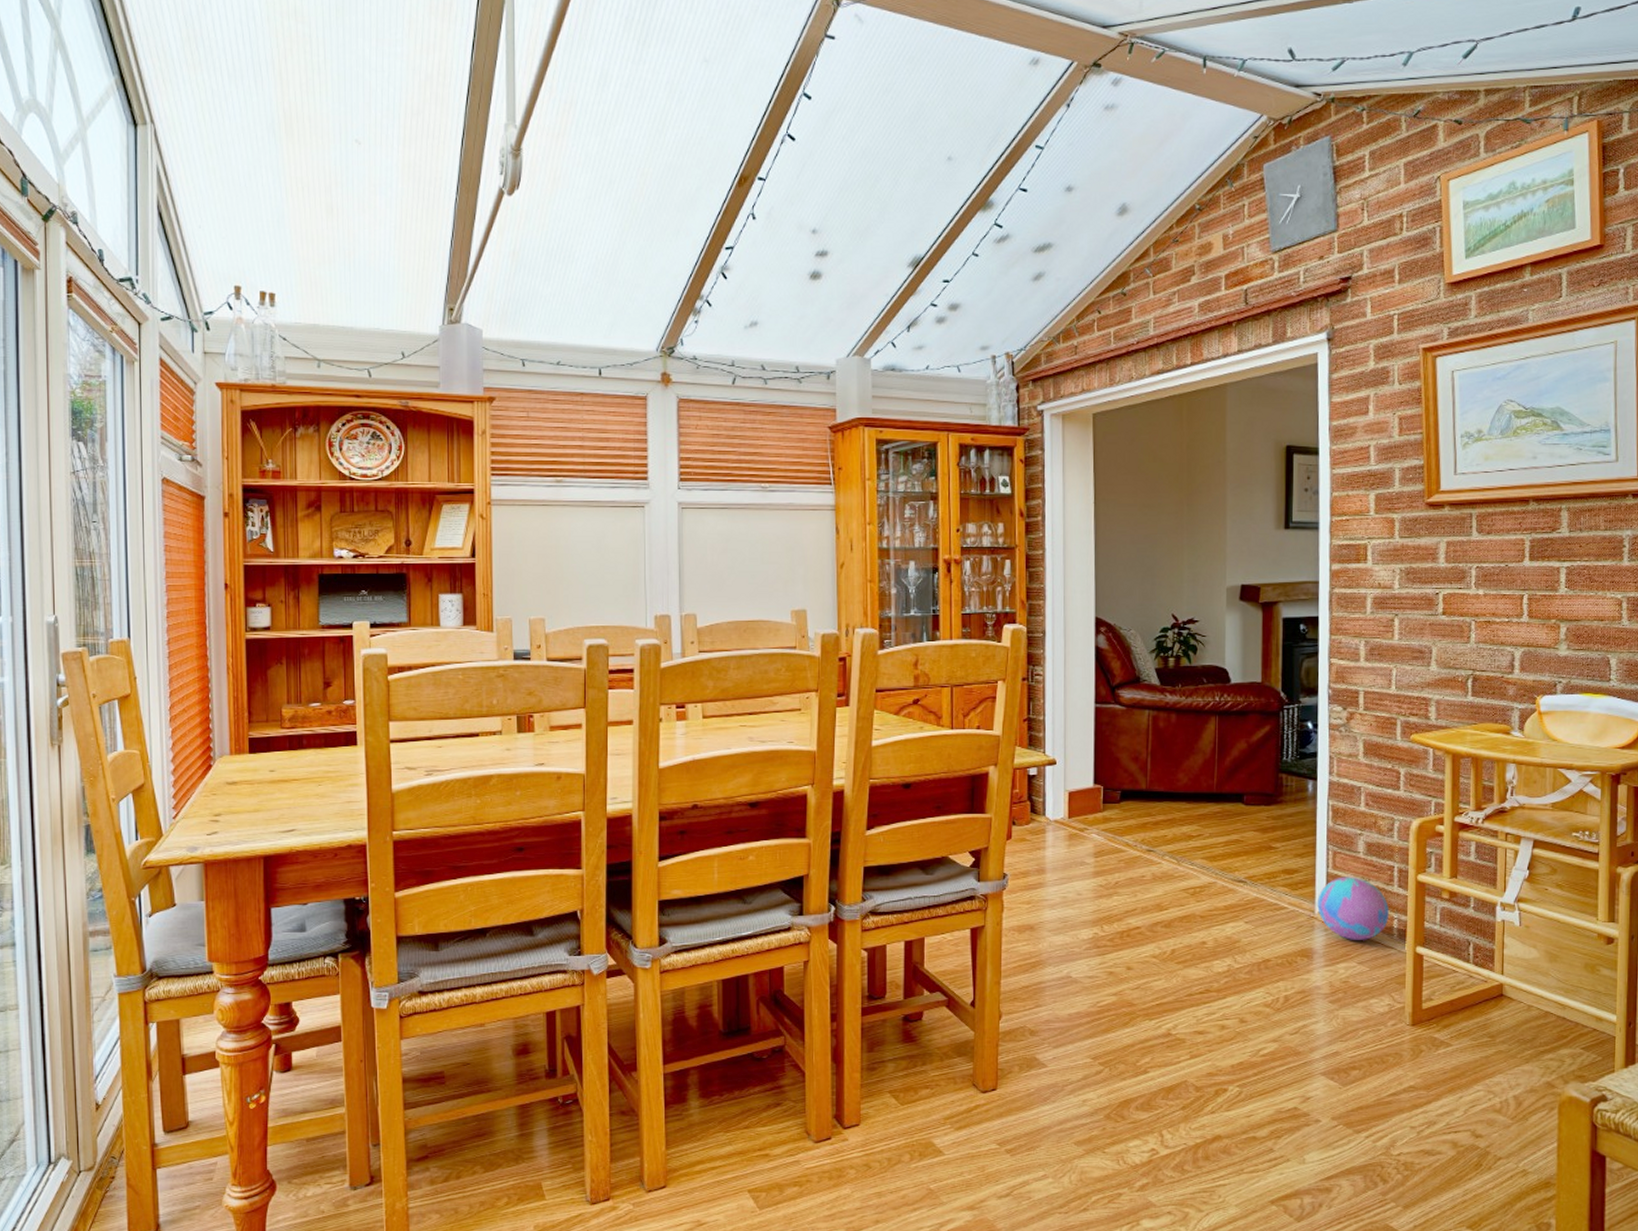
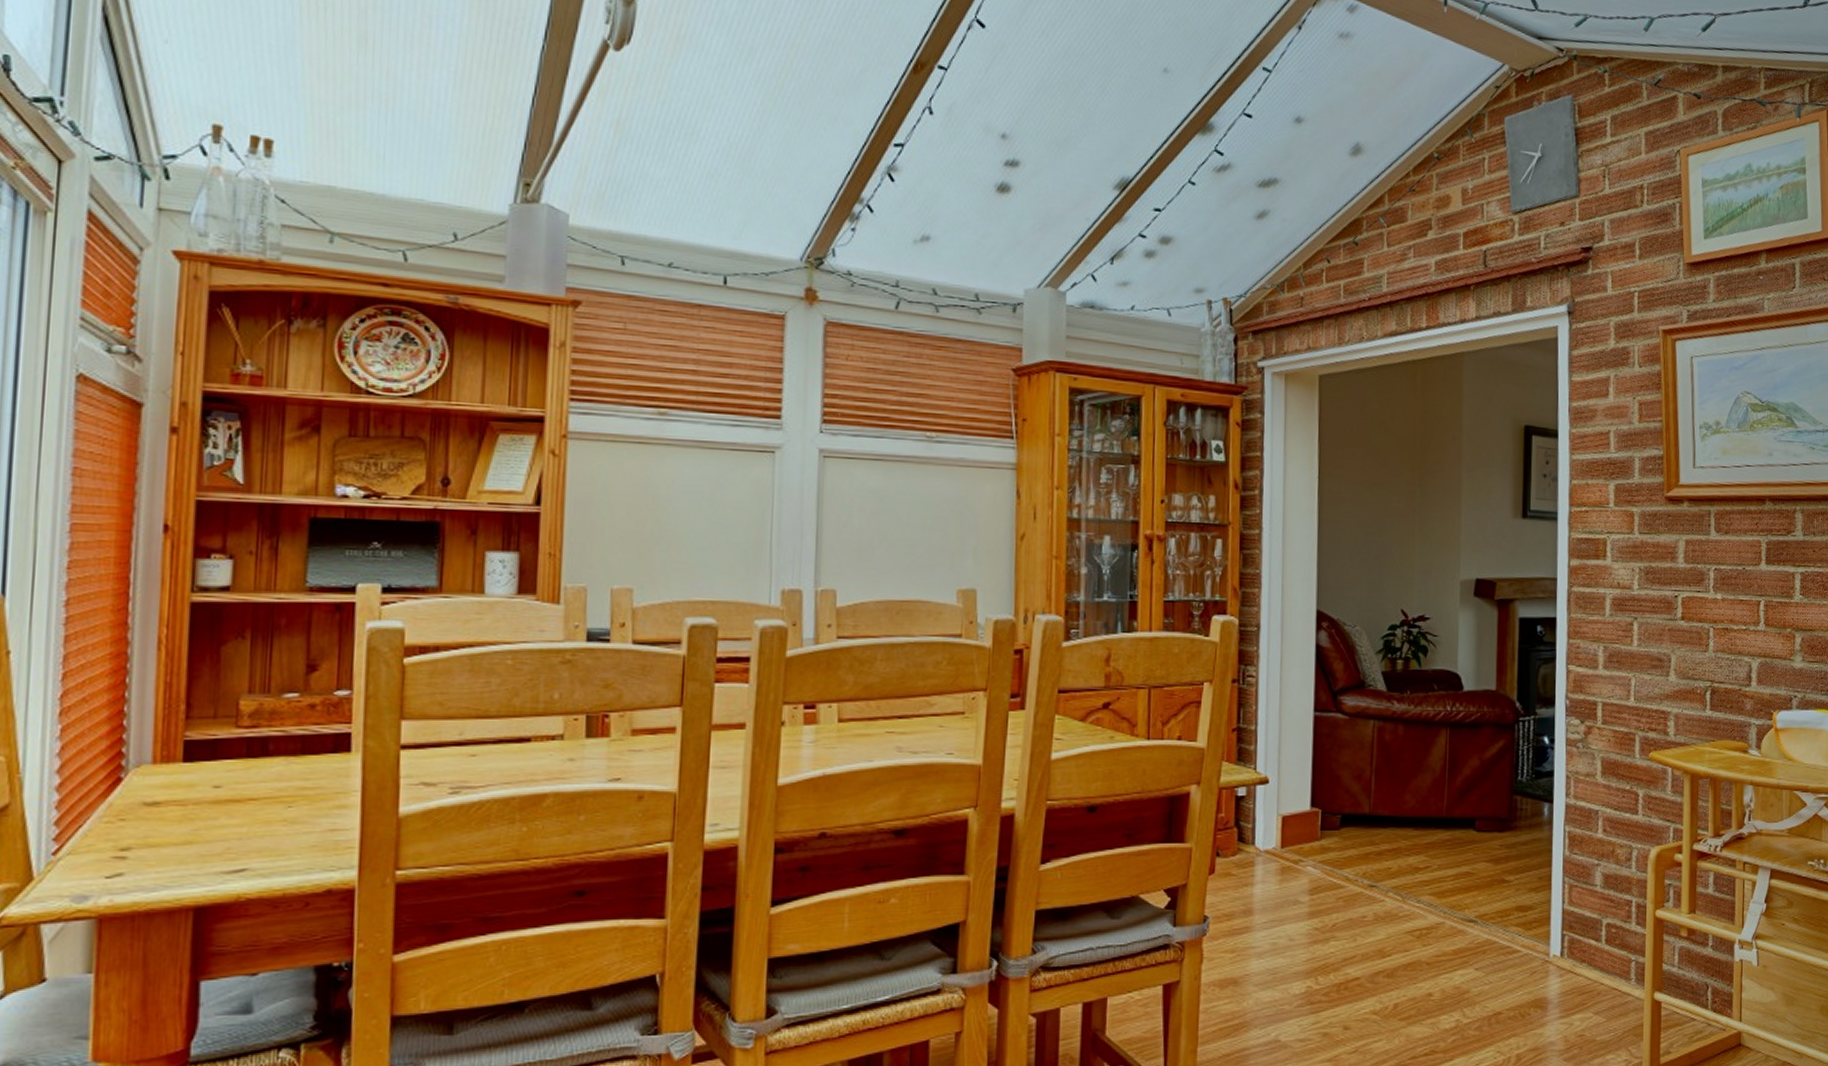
decorative ball: present [1317,875,1389,940] -> none [1552,912,1626,987]

